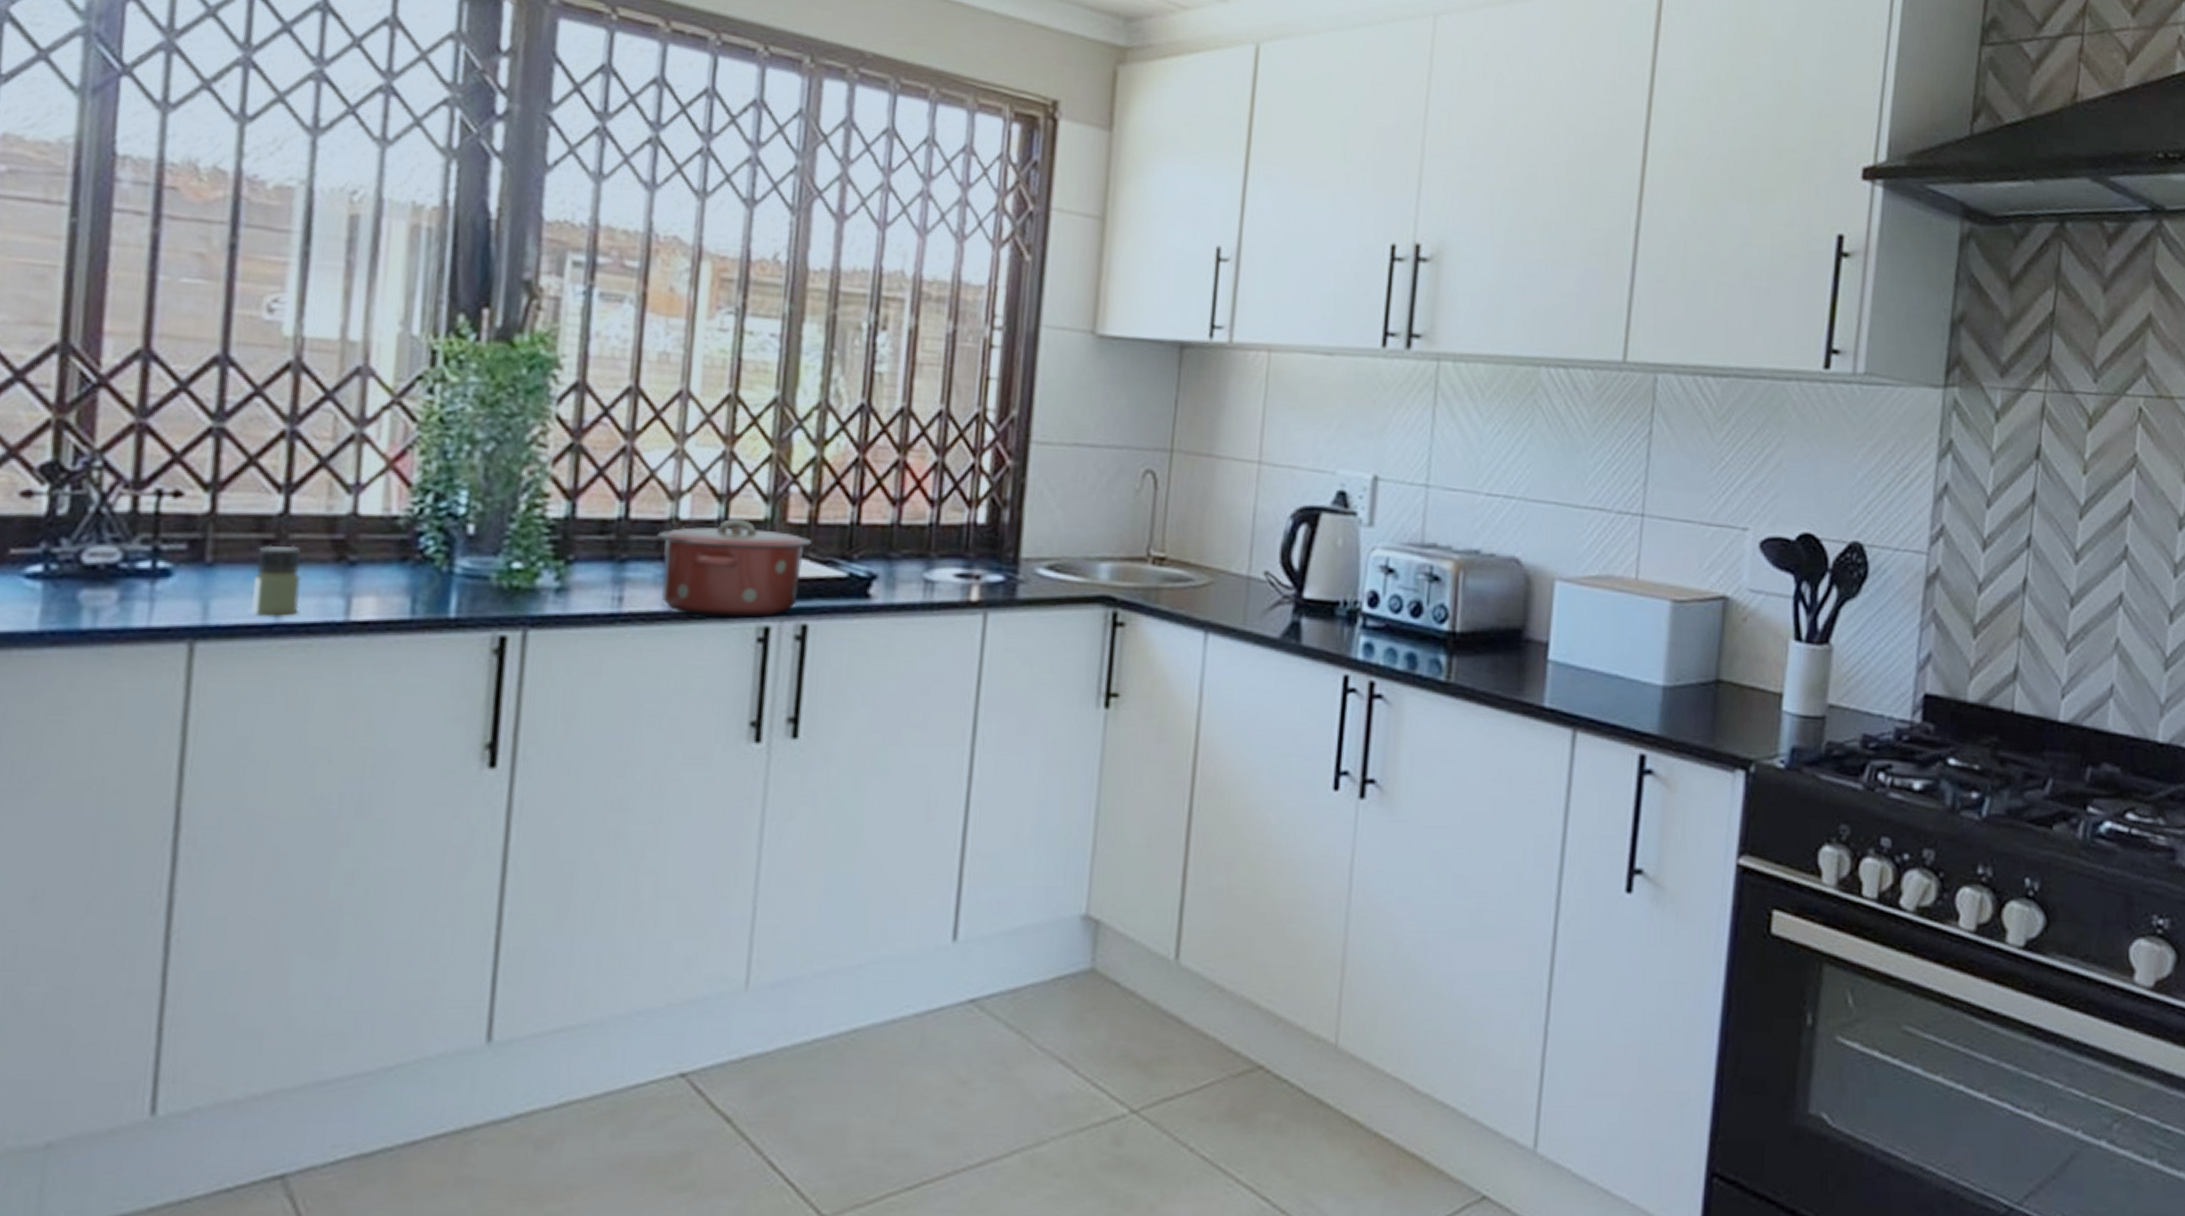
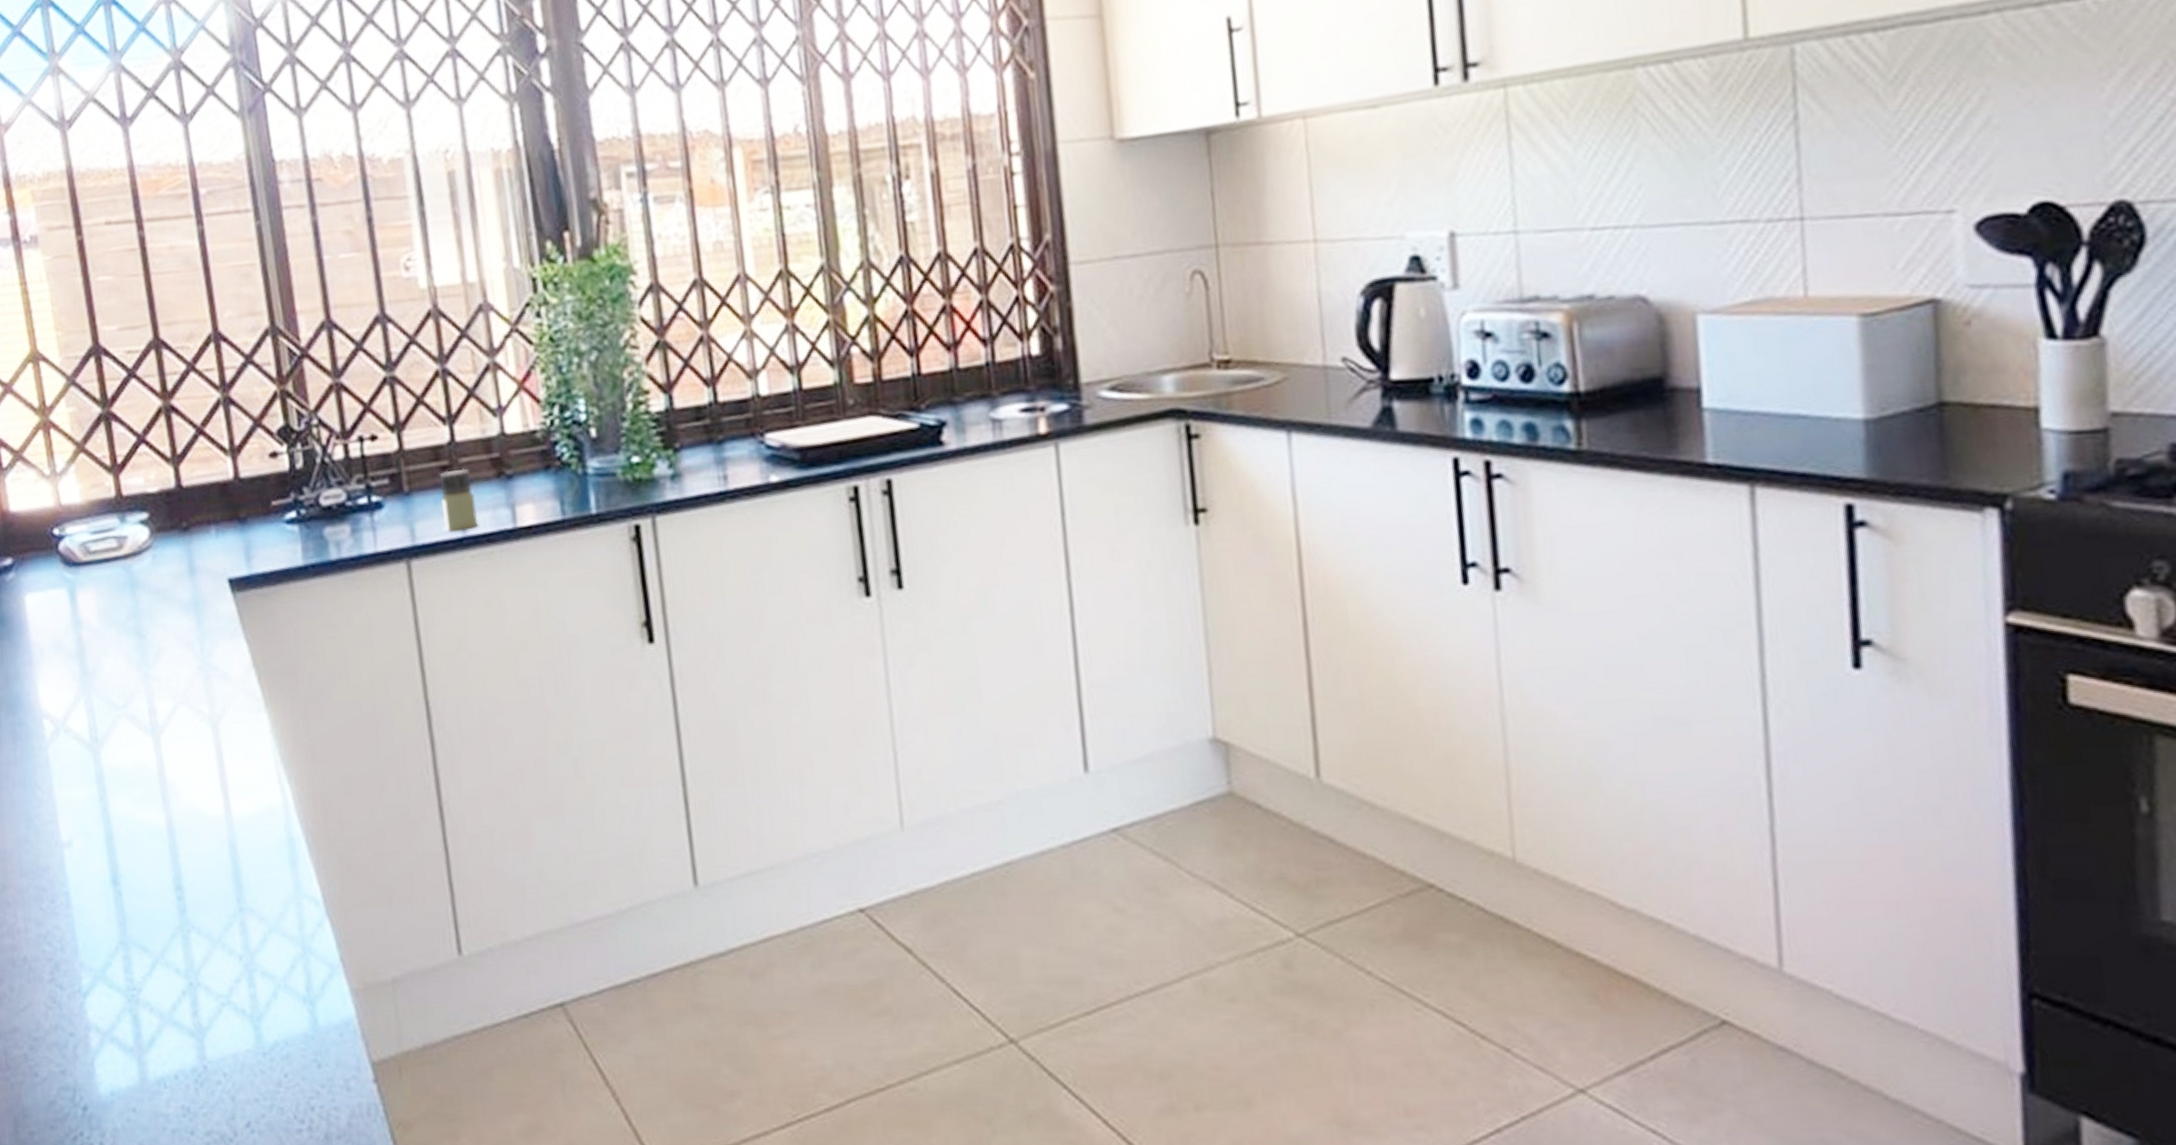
casserole: present [657,519,811,617] -> none [744,387,880,483]

